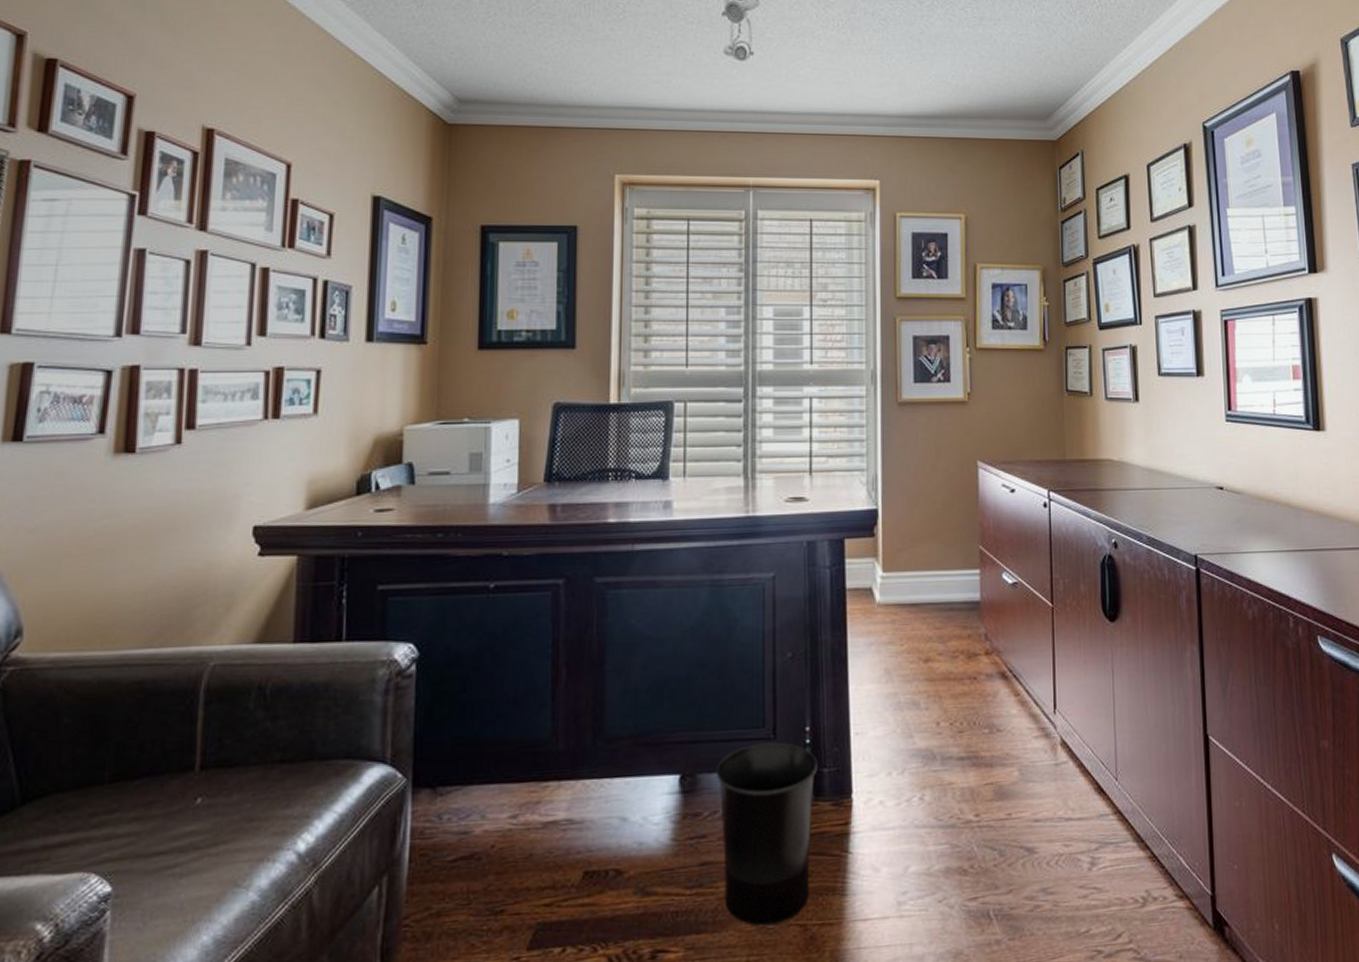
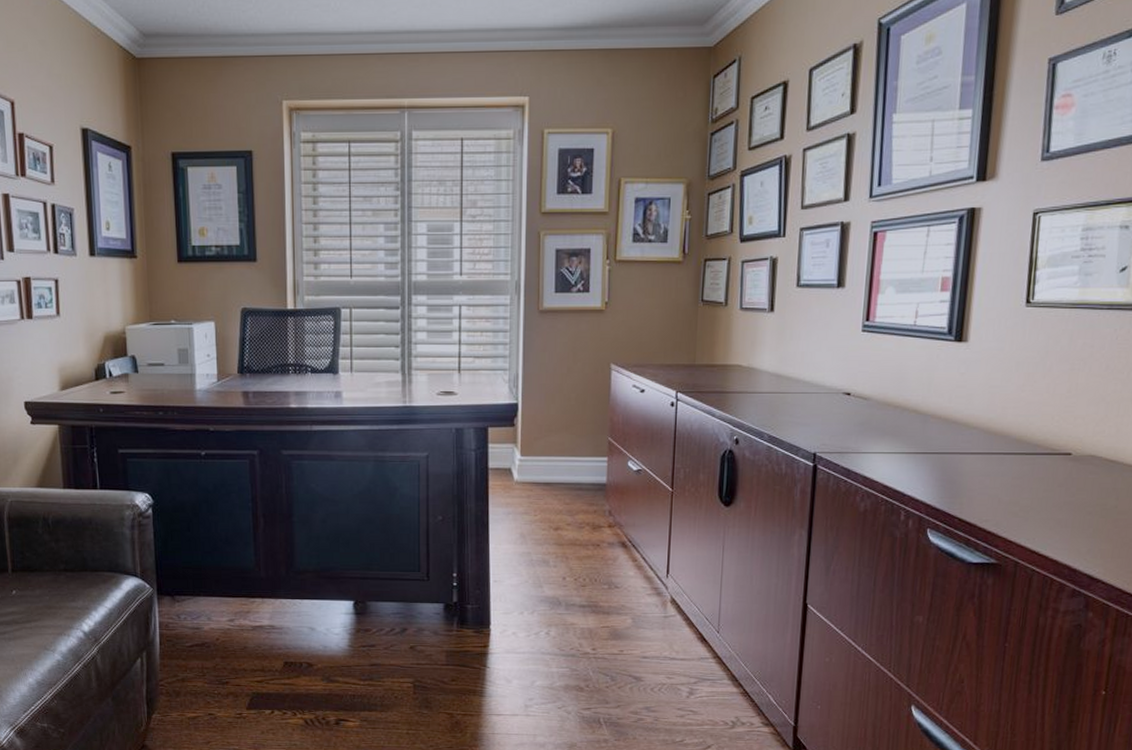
waste bin: present [716,742,817,926] -> none [381,583,462,711]

